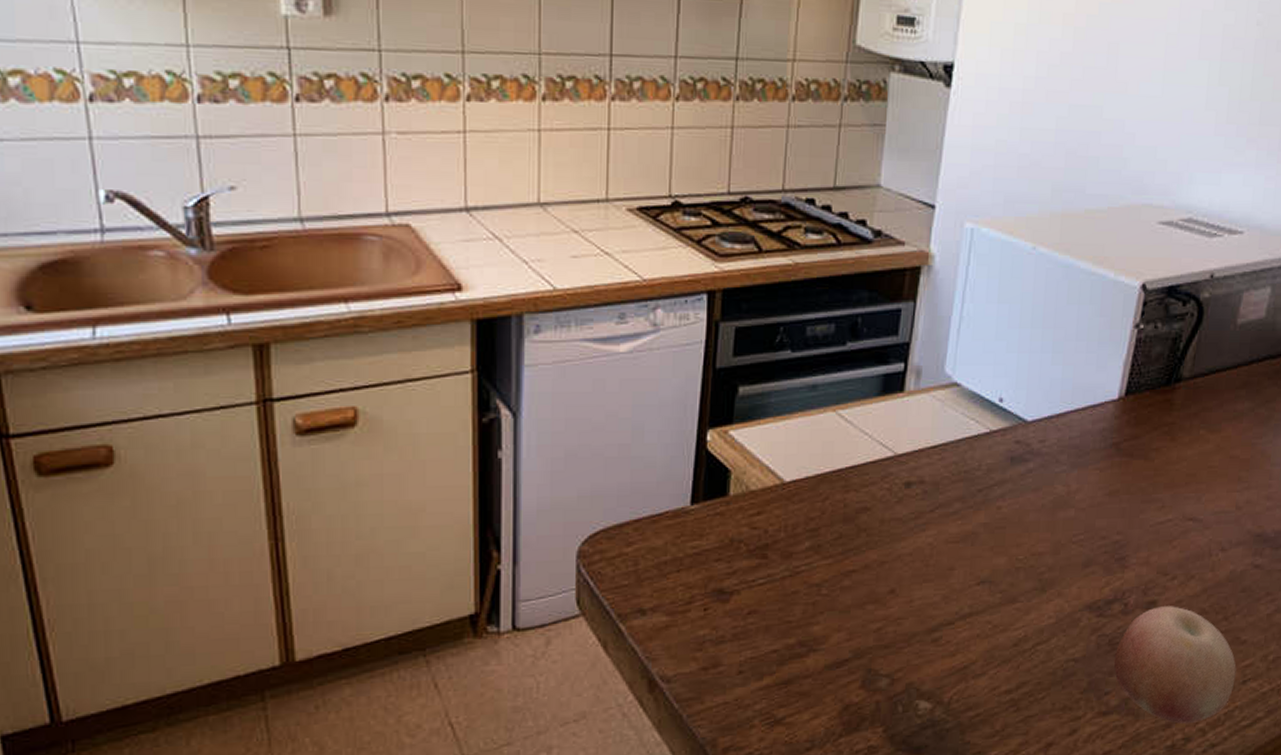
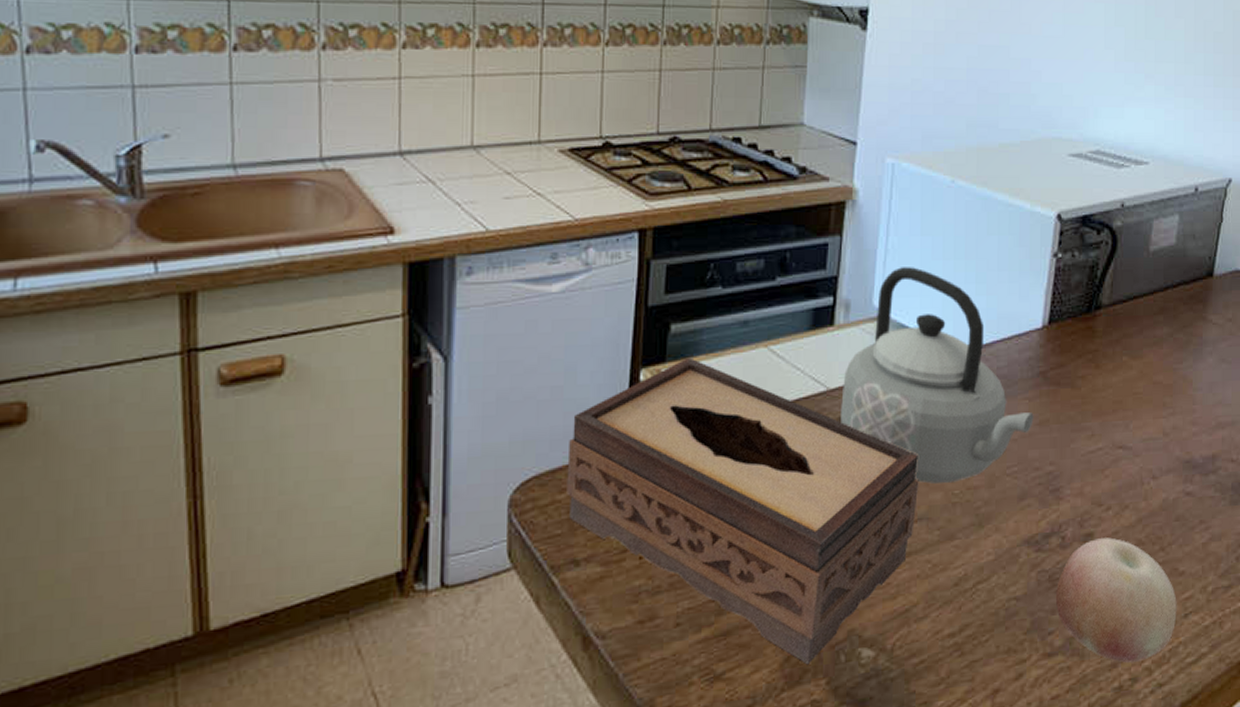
tissue box: none [634,420,984,714] -> present [567,357,919,665]
teapot: none [907,335,1104,549] -> present [841,267,1034,484]

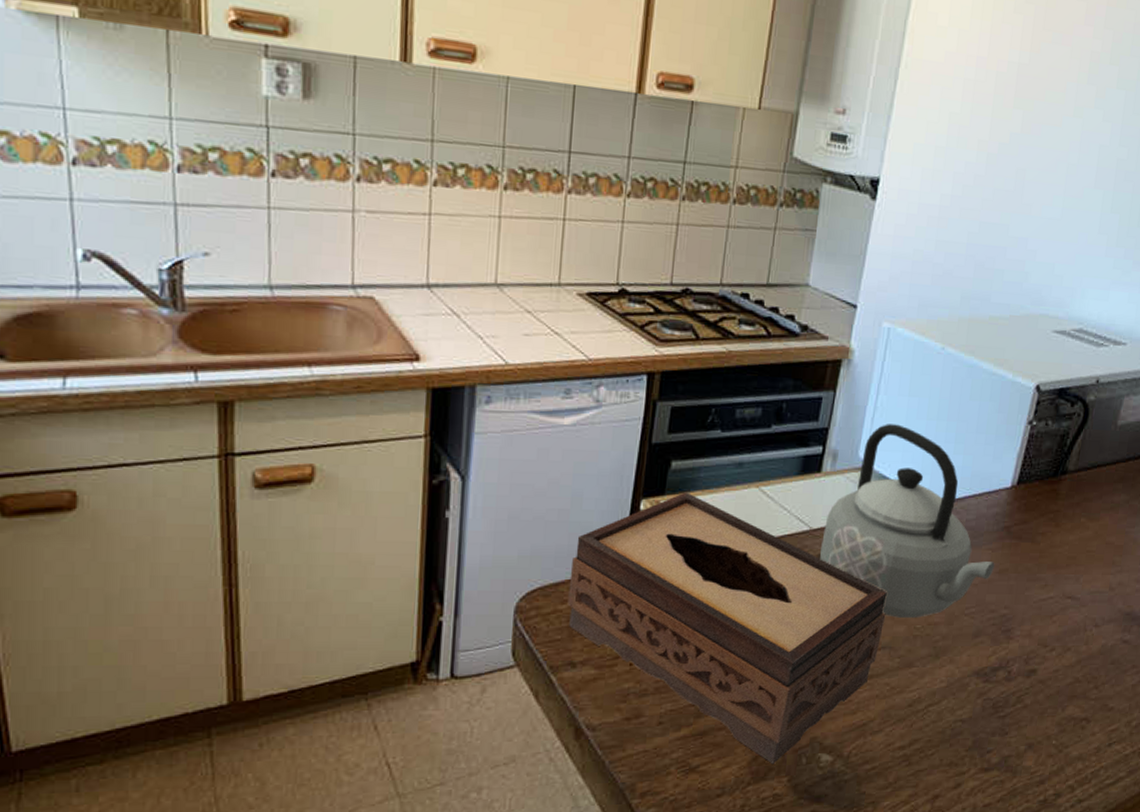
apple: present [1055,537,1177,663] -> none [996,674,1104,781]

